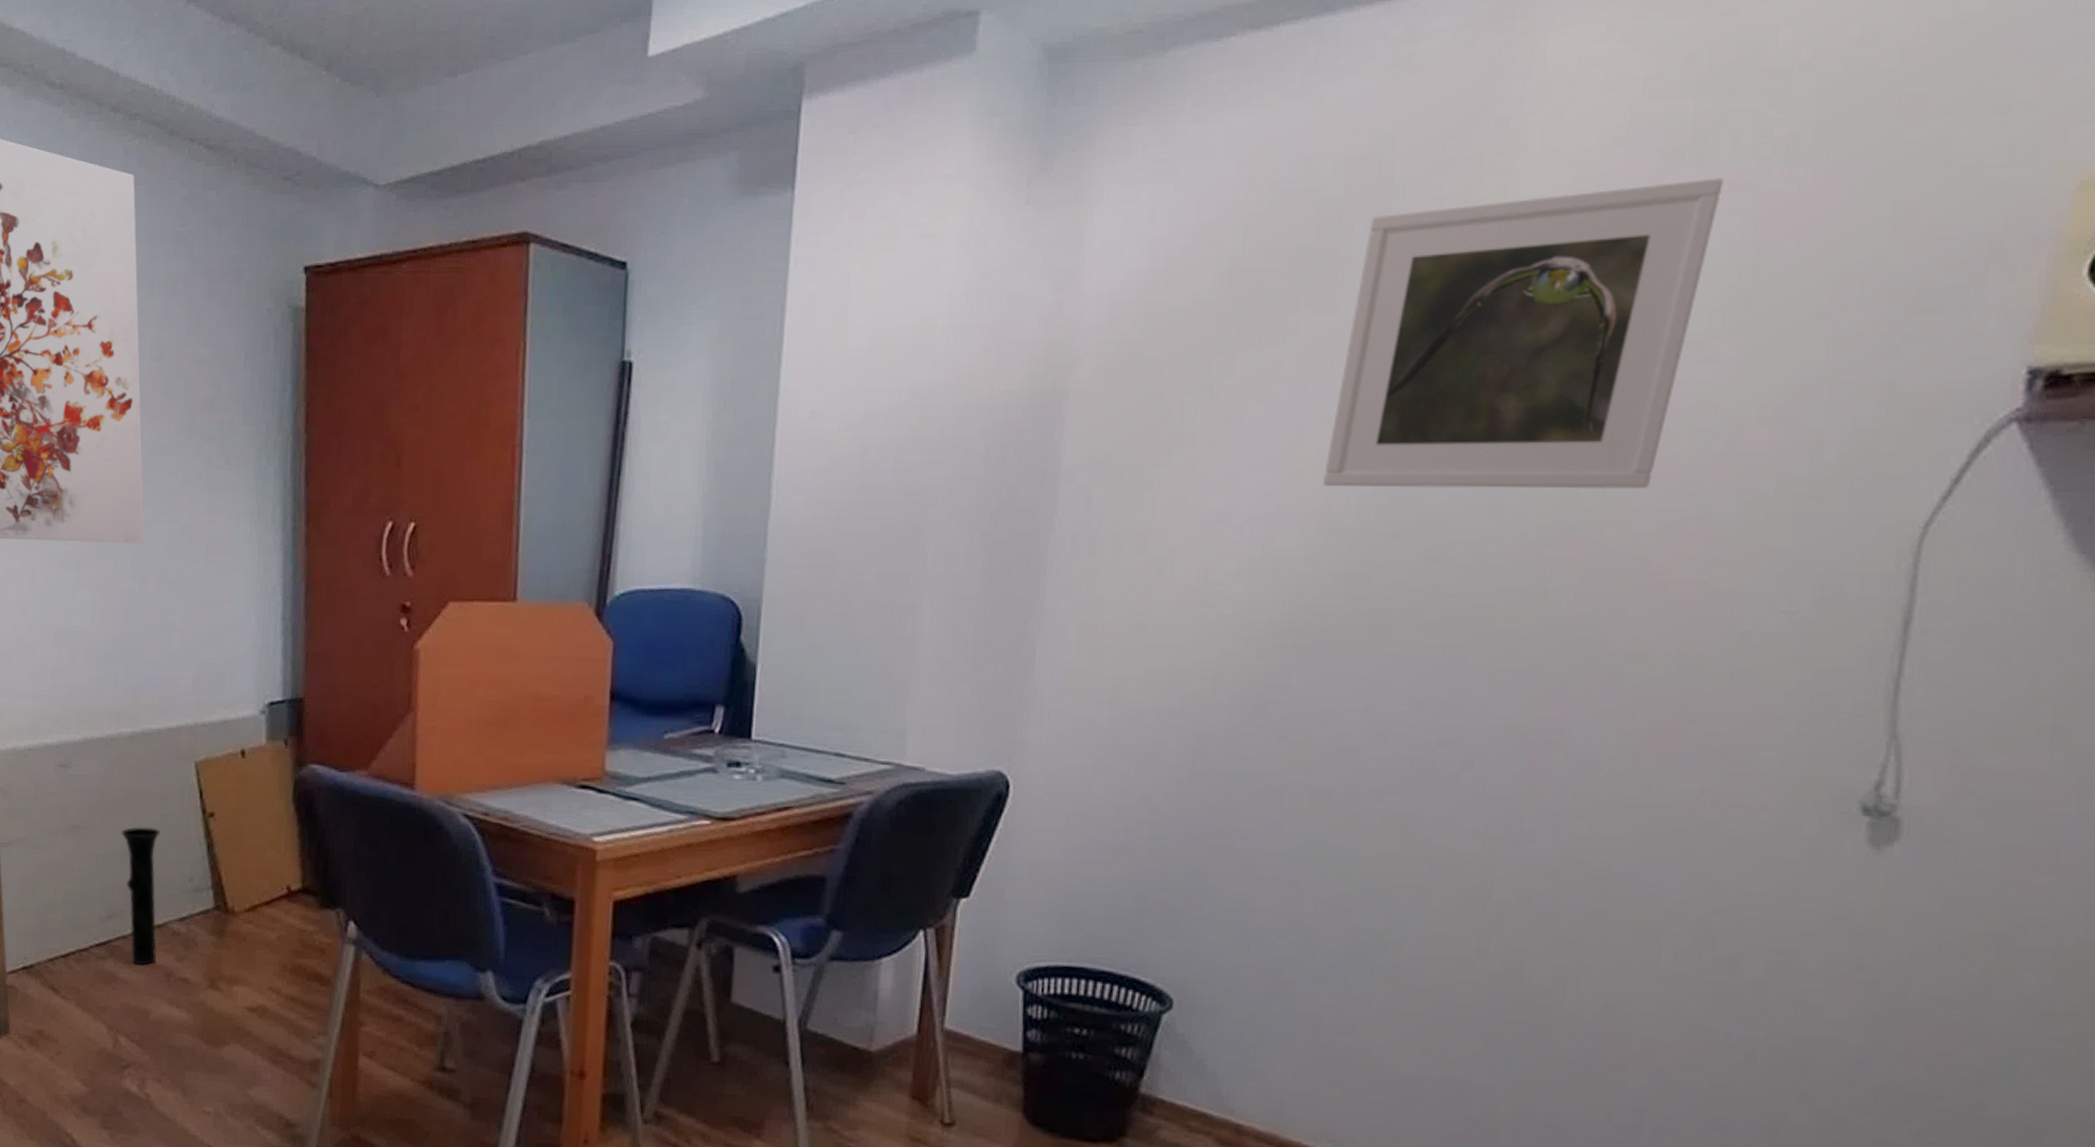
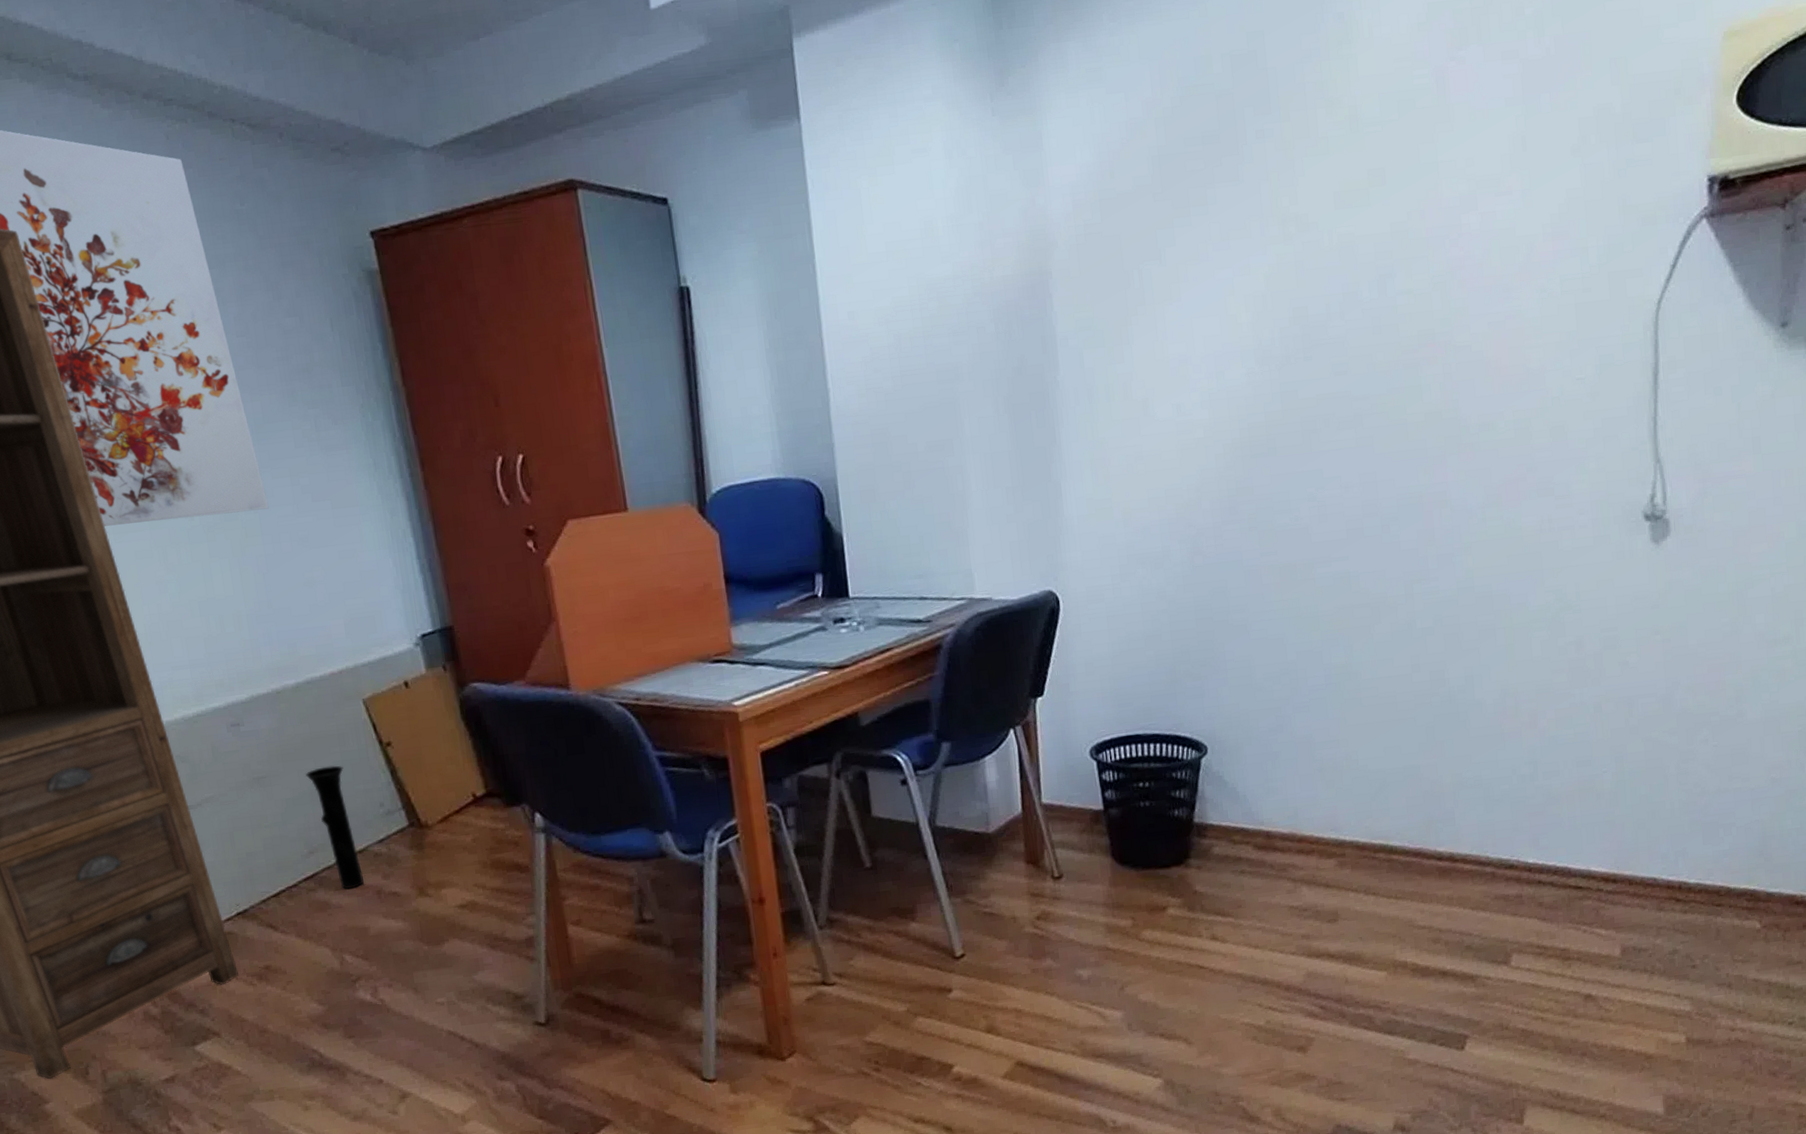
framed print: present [1322,178,1723,489] -> none [1252,49,1497,326]

